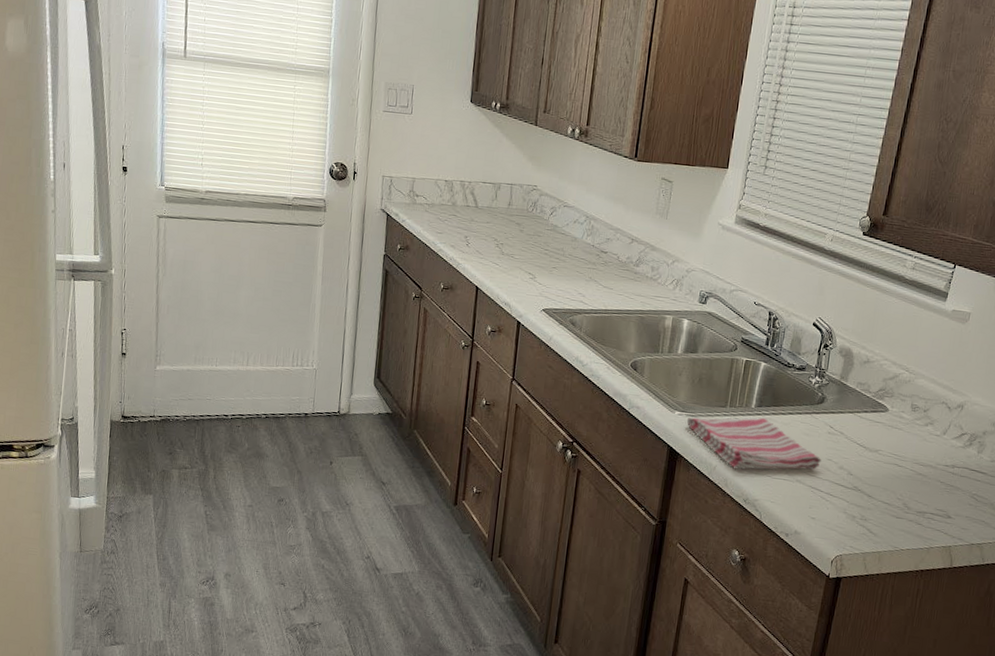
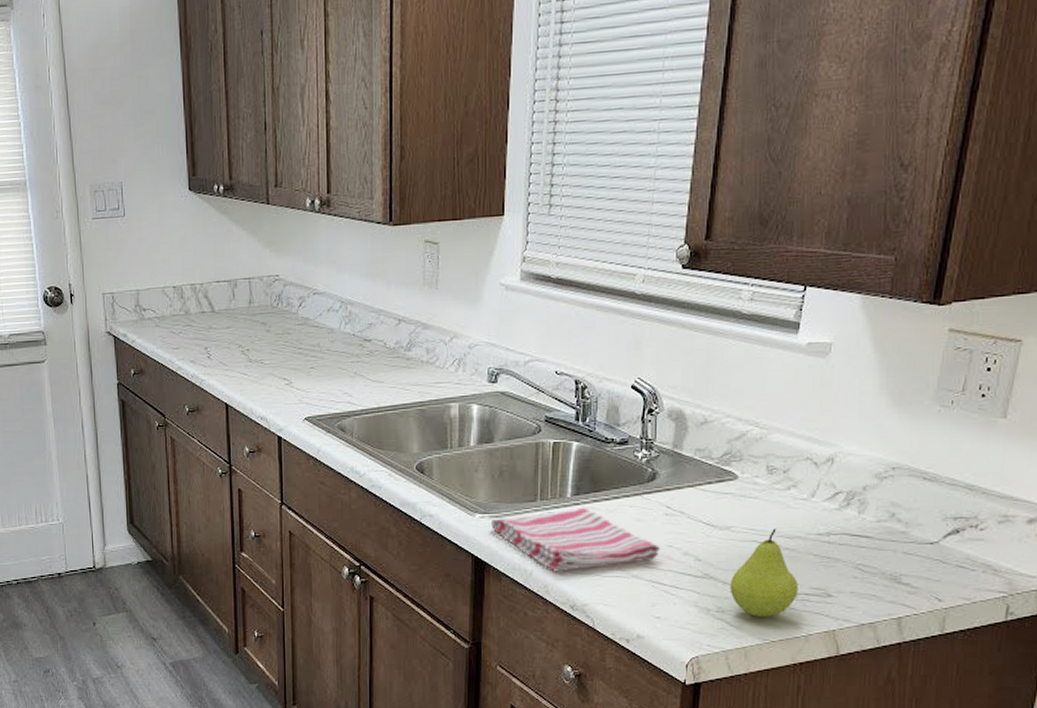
fruit: none [872,456,926,529] -> present [729,528,798,617]

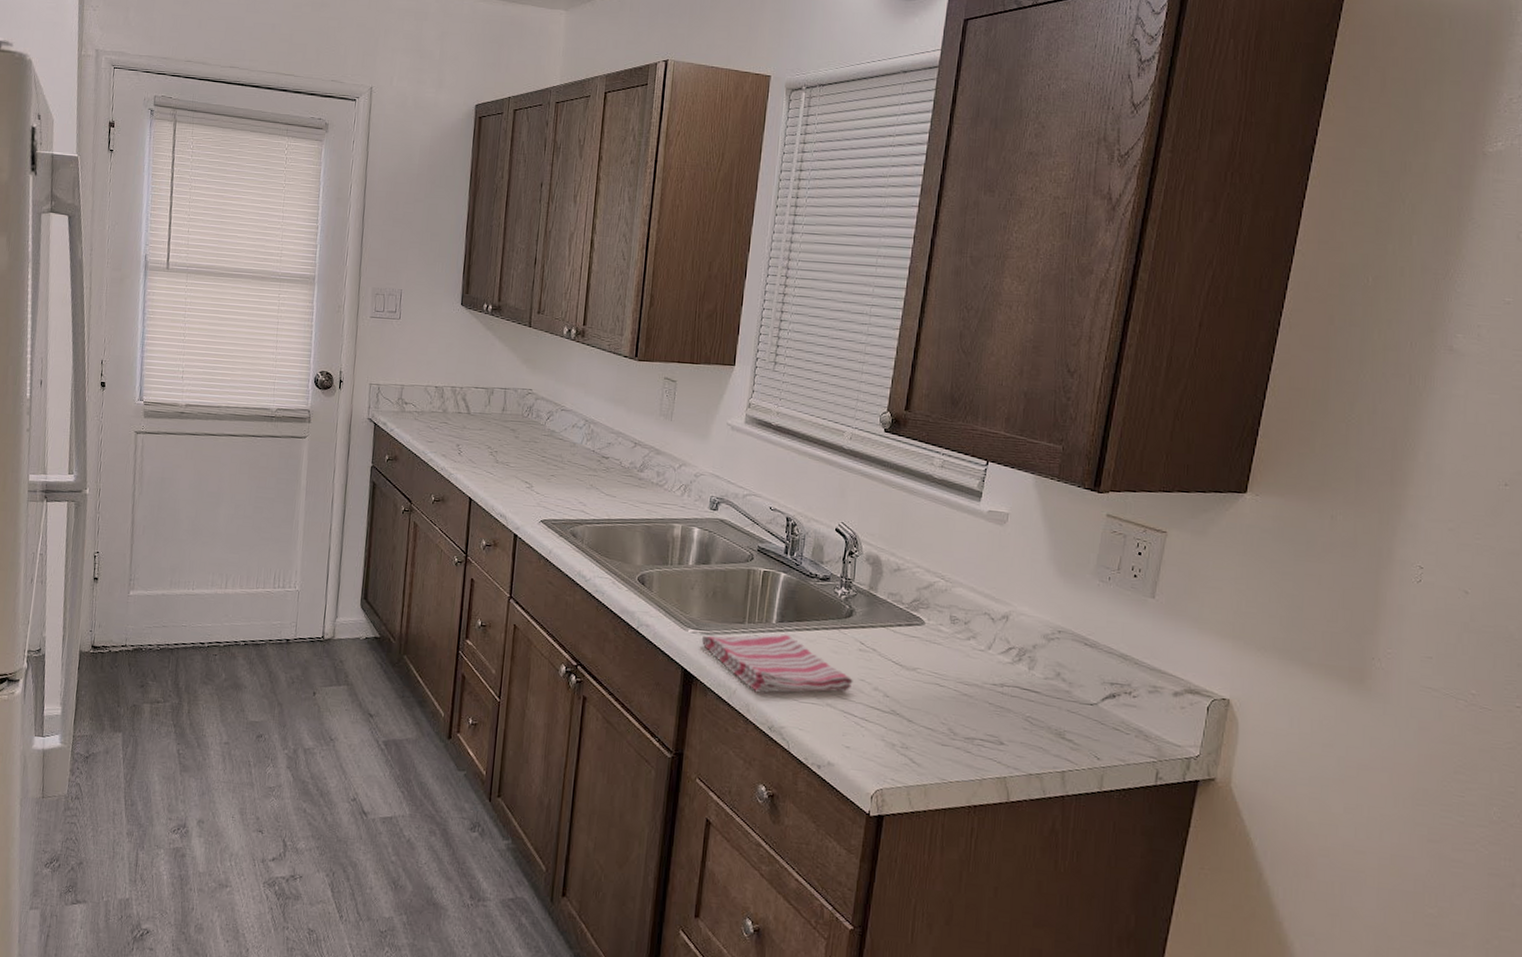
fruit: present [729,528,798,617] -> none [913,674,975,758]

